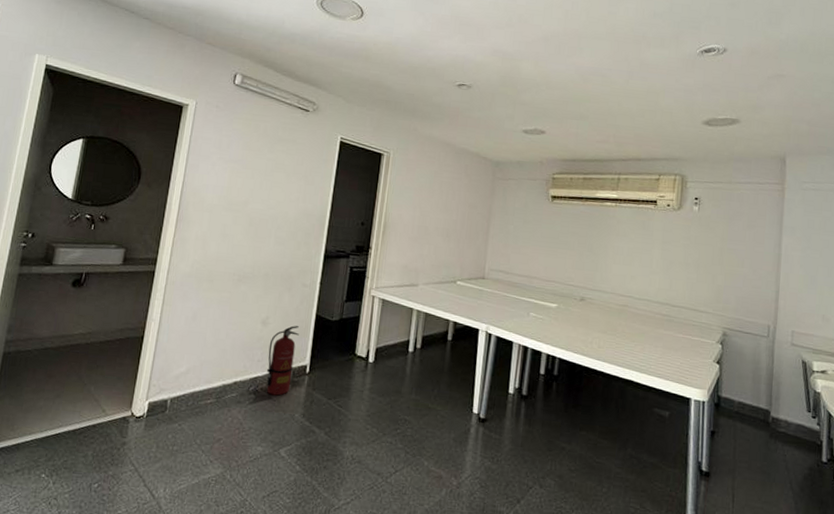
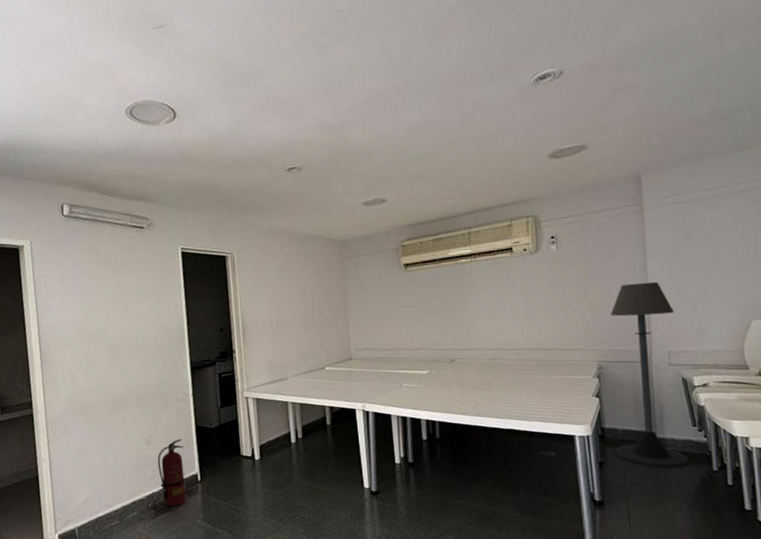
floor lamp: none [728,257,803,451] -> present [611,281,688,468]

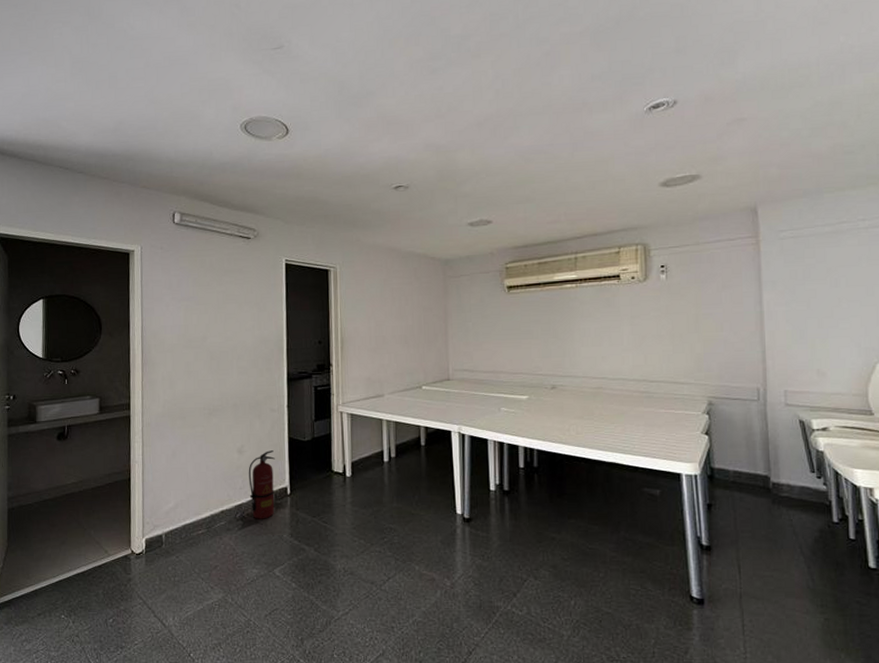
floor lamp: present [611,281,688,468] -> none [723,317,806,516]

